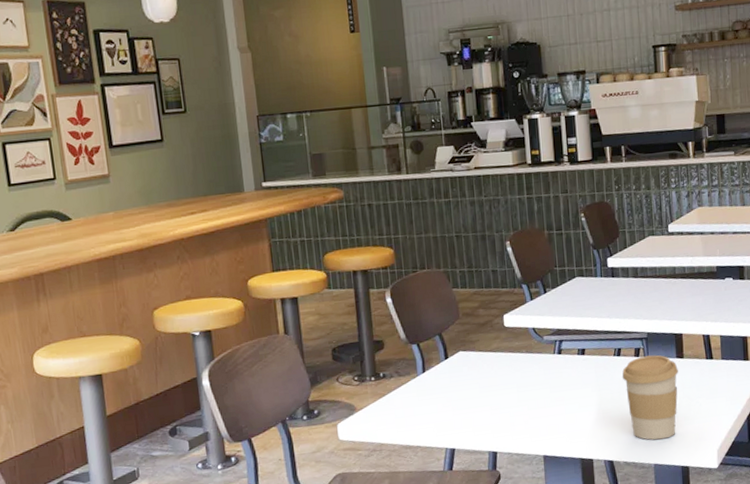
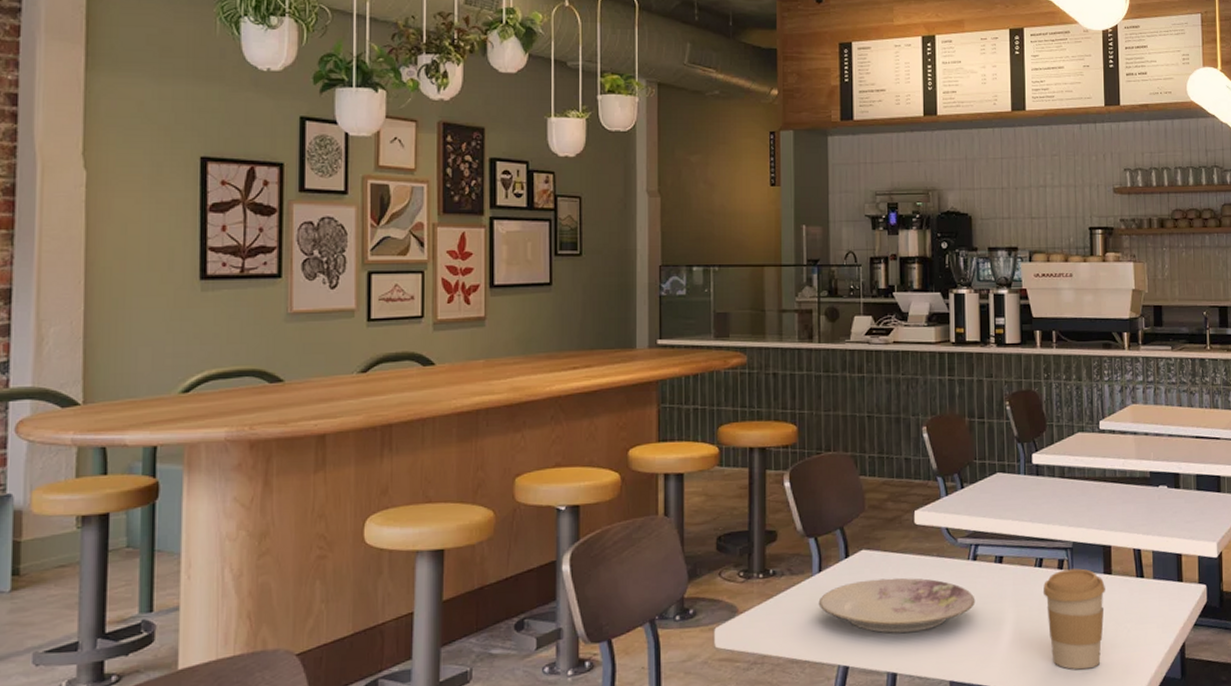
plate: none [424,372,563,420] -> present [818,577,976,634]

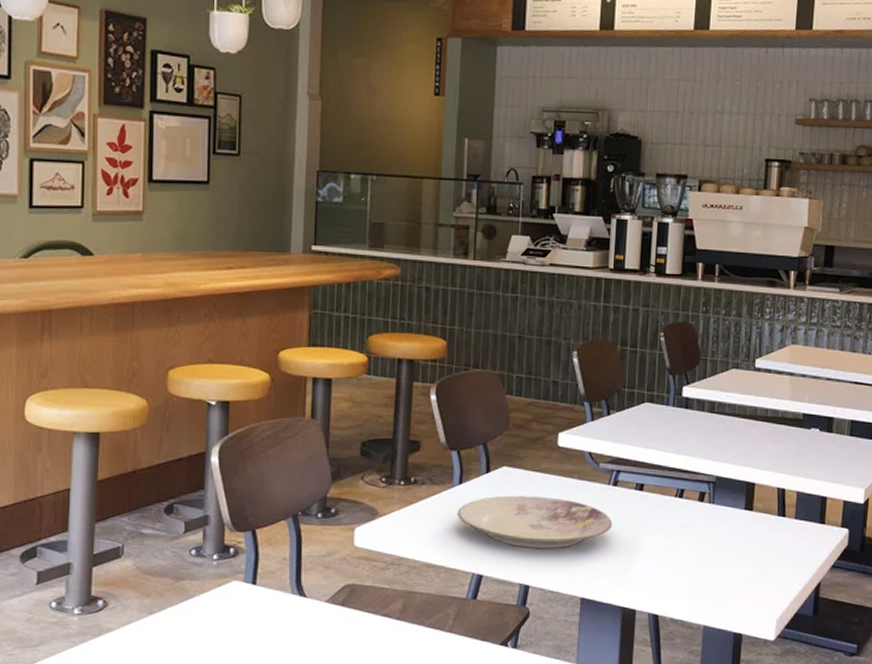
coffee cup: present [1042,568,1105,670] -> none [681,502,745,599]

